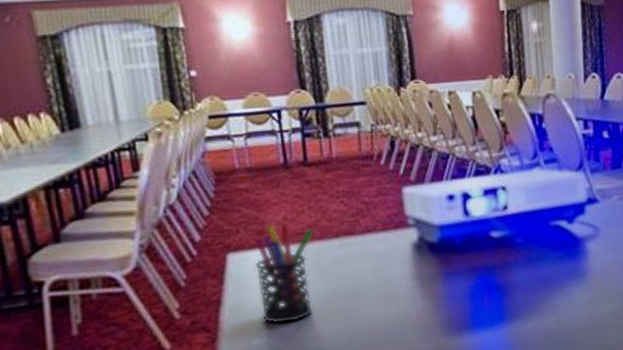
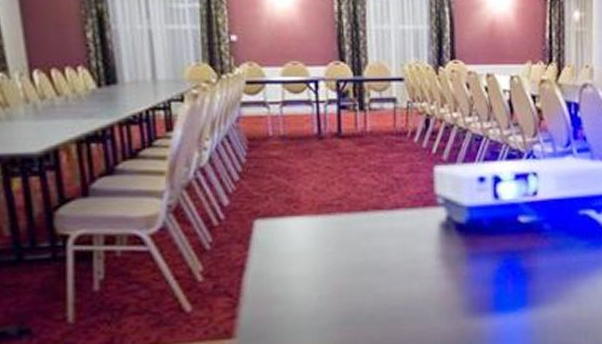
pen holder: present [254,222,314,324] -> none [281,193,343,293]

